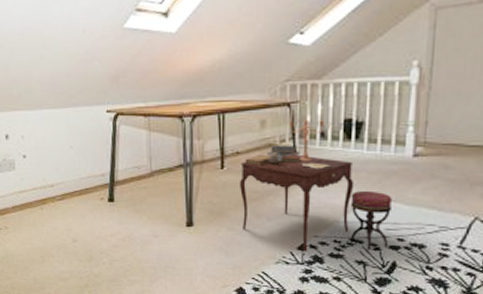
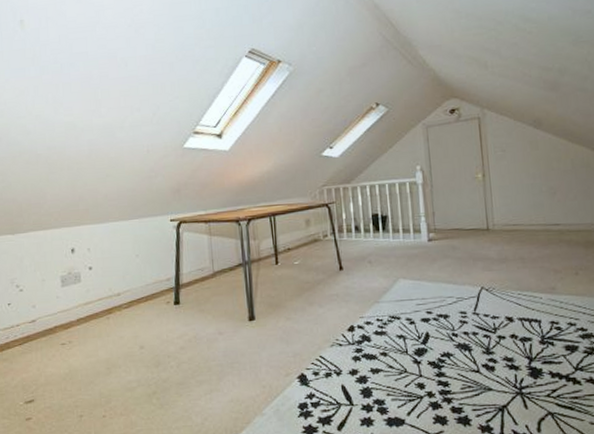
side table: present [240,102,393,252] -> none [292,202,421,333]

